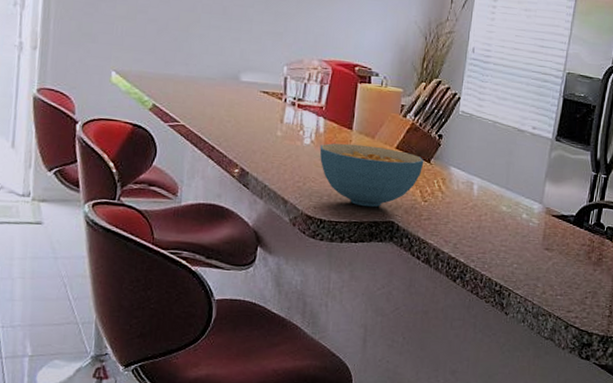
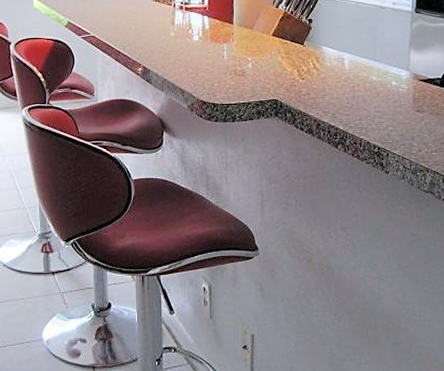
cereal bowl: present [319,143,424,207] -> none [207,36,298,89]

